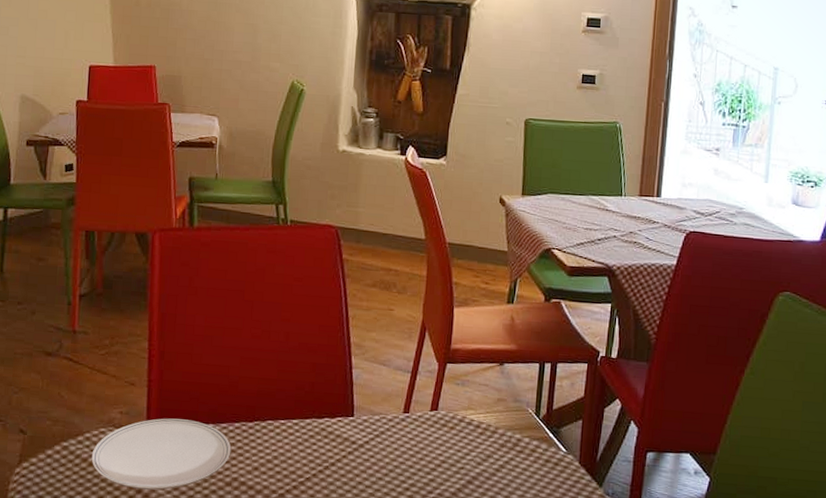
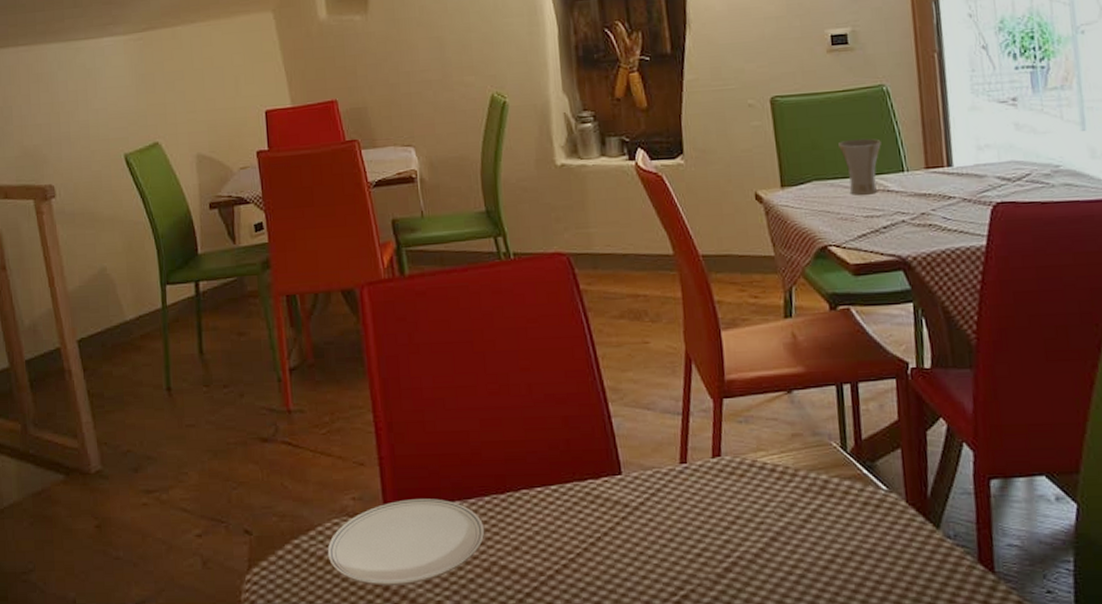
cup: none [573,163,608,211] -> present [838,138,881,195]

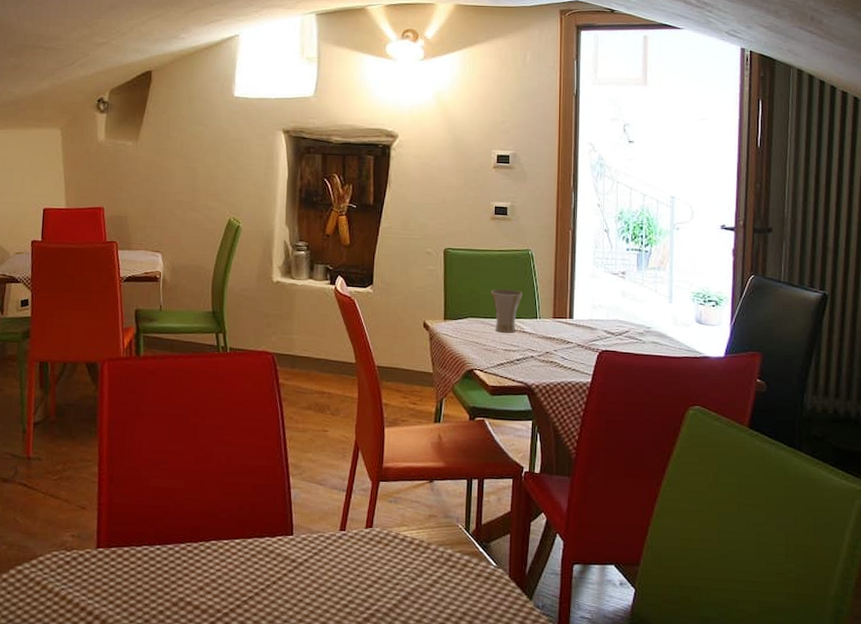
plate: present [327,499,485,585] -> none [44,540,178,612]

